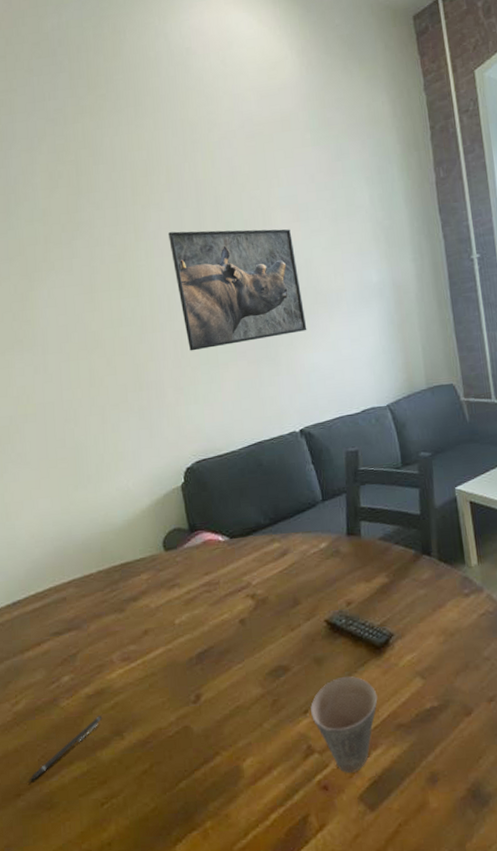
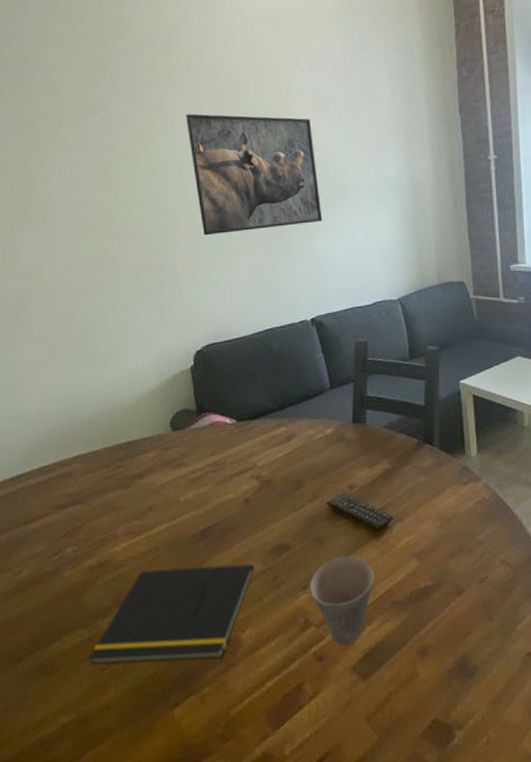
pen: present [28,715,103,783] -> none [29,586,105,648]
notepad: none [88,687,254,800] -> present [89,563,255,665]

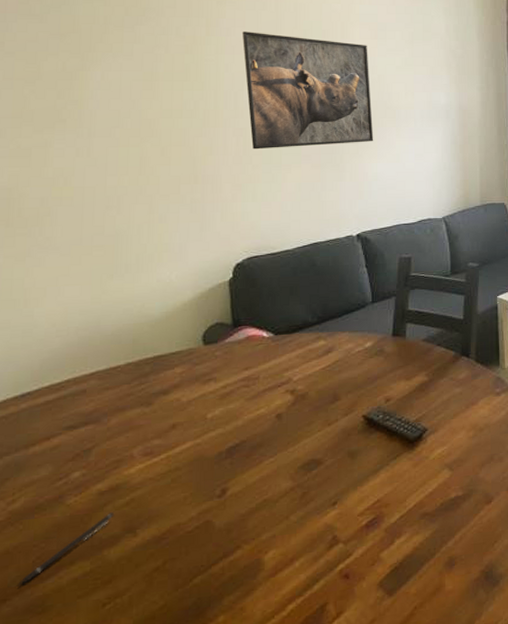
pen: none [29,586,105,648] -> present [18,512,115,586]
notepad: present [89,563,255,665] -> none [89,480,283,600]
cup: present [310,556,375,645] -> none [340,469,406,561]

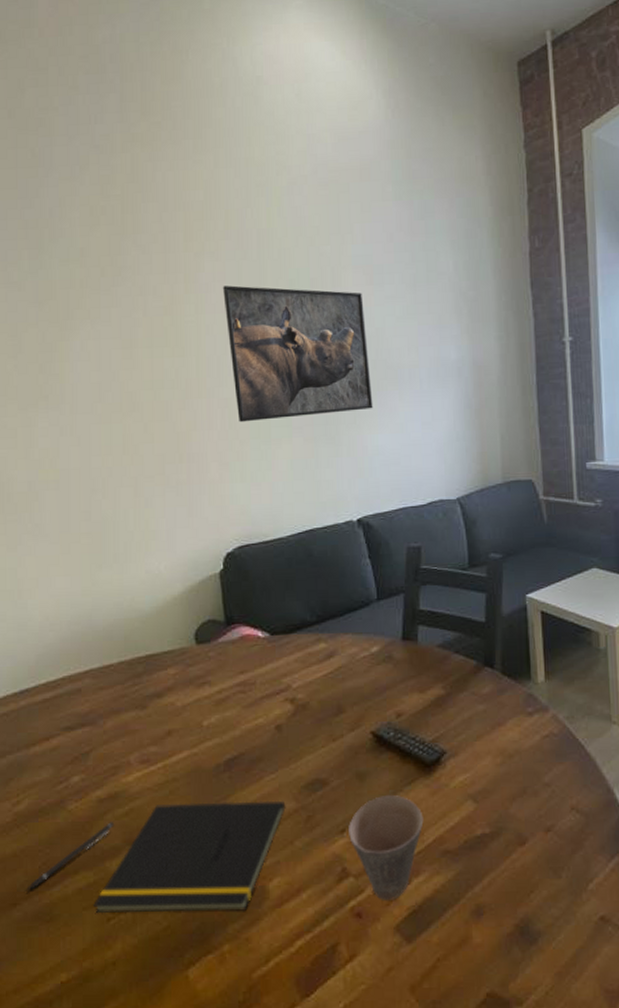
notepad: none [89,480,283,600] -> present [93,800,286,914]
cup: none [340,469,406,561] -> present [349,795,424,900]

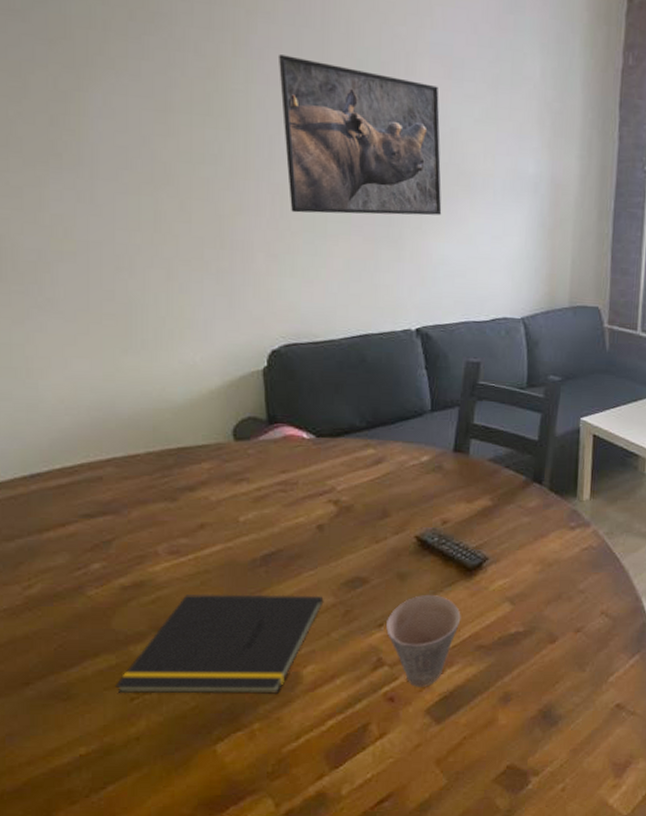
pen: present [26,822,115,891] -> none [40,609,140,672]

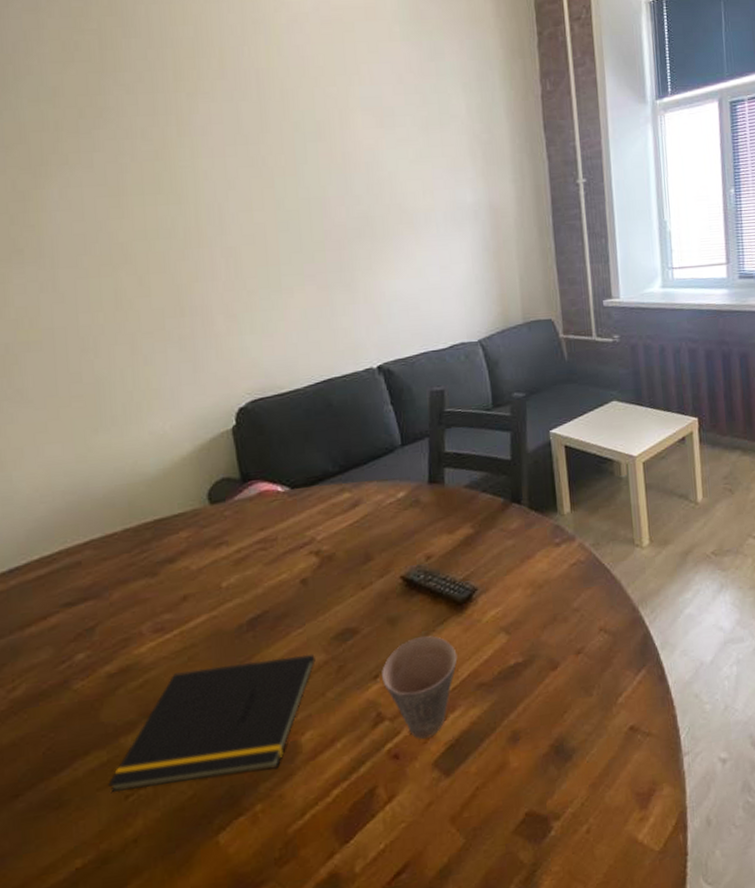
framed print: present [277,54,442,216] -> none [220,128,389,272]

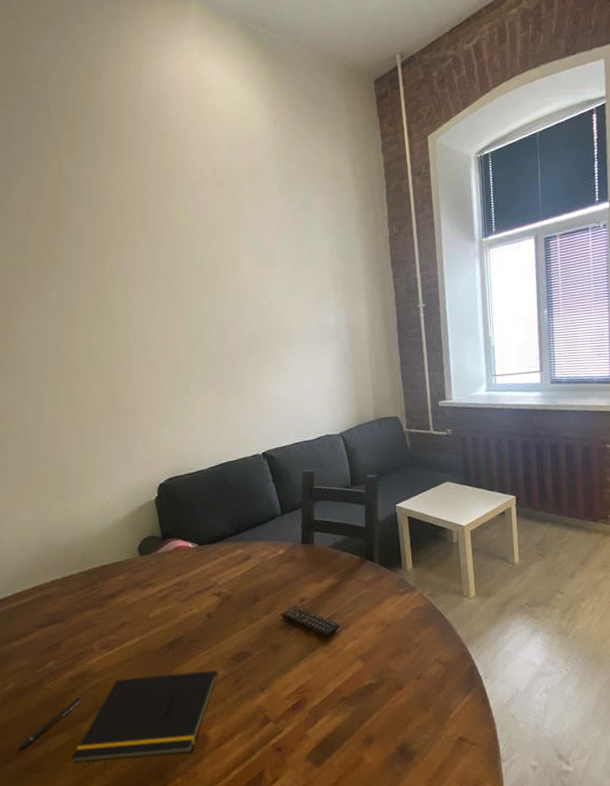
pen: none [29,696,128,780] -> present [17,694,84,751]
cup: present [382,635,458,739] -> none [267,660,325,737]

